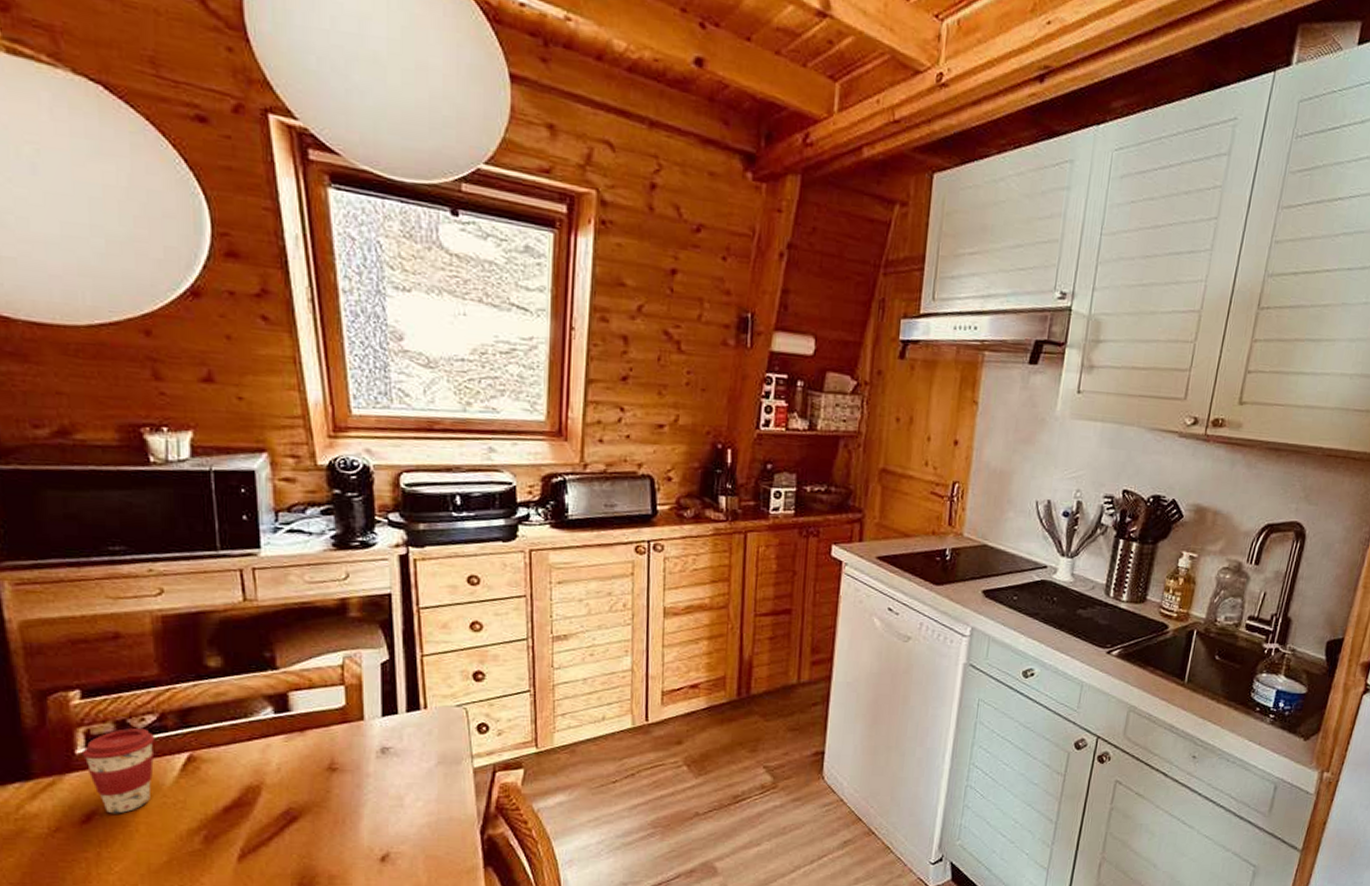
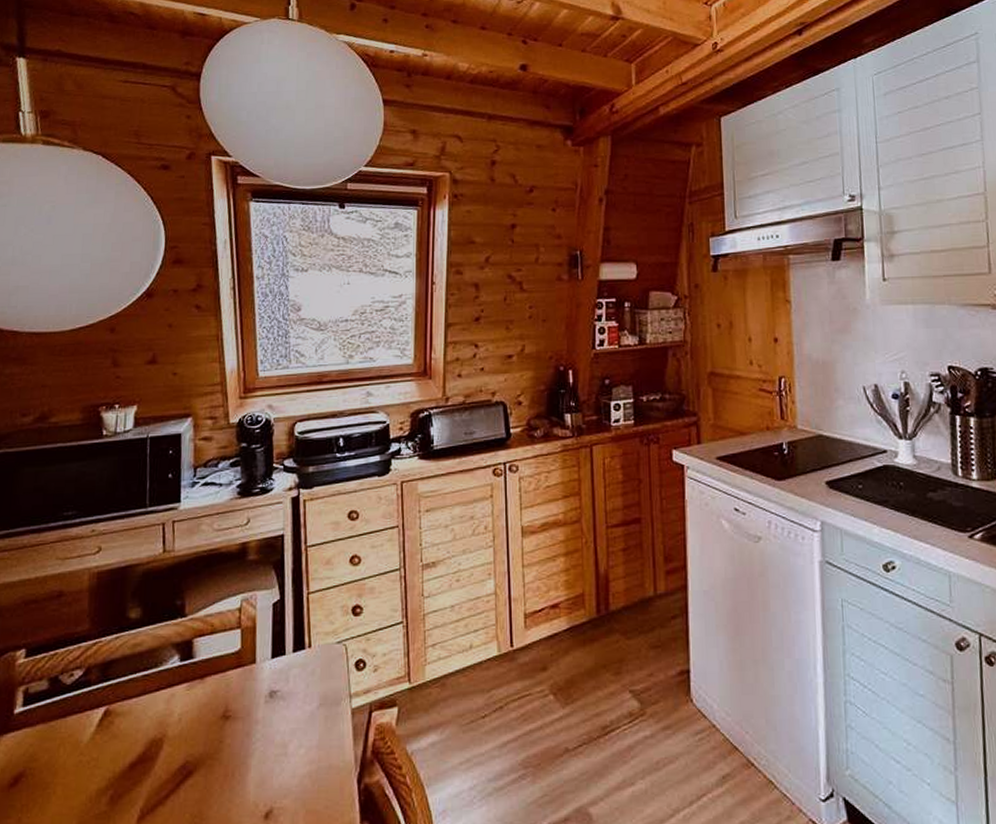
coffee cup: present [81,727,156,814] -> none [18,683,80,775]

